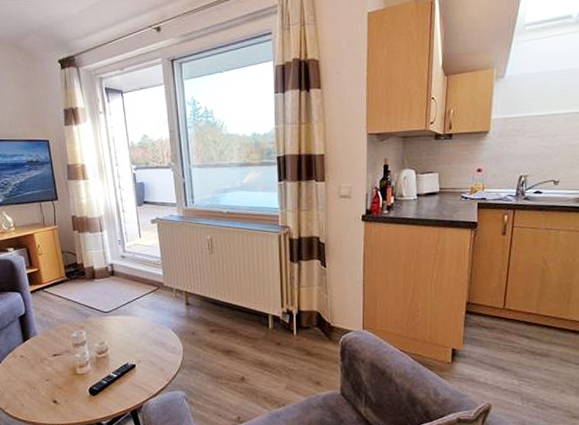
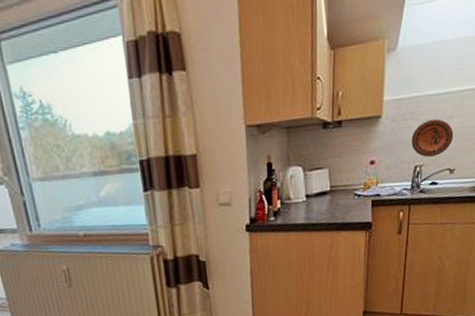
decorative plate: none [517,136,558,169] -> present [411,119,454,157]

